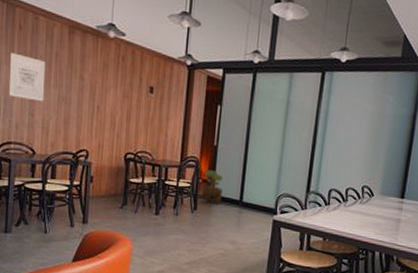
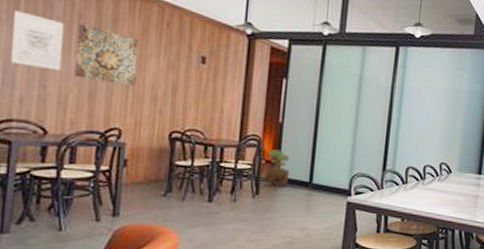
wall art: none [54,61,101,114] -> present [74,24,139,86]

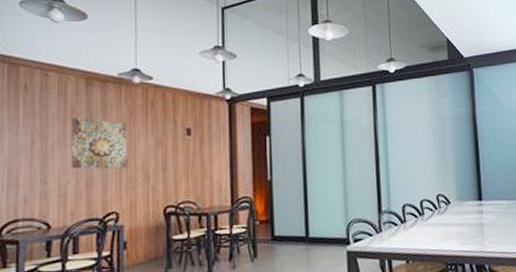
wall art: present [10,10,65,71] -> none [13,116,59,166]
potted tree: present [262,149,290,187] -> none [258,208,285,247]

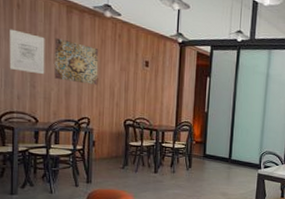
wall art: none [13,116,59,166] -> present [9,29,45,75]

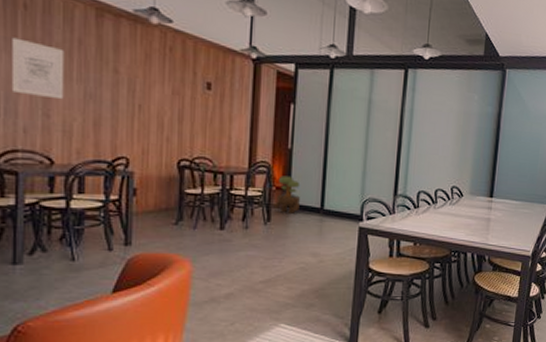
wall art: present [54,38,99,85] -> none [78,50,142,114]
potted tree: none [194,133,214,162] -> present [273,175,301,214]

